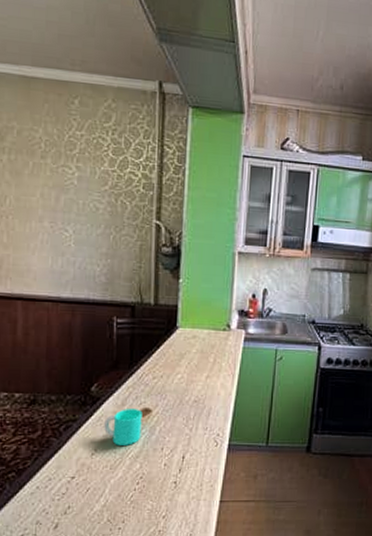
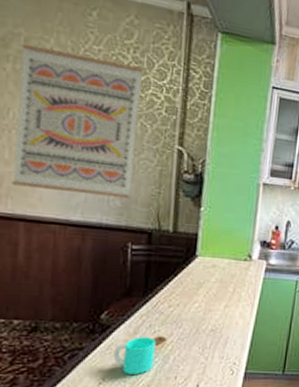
wall art: none [10,135,122,274] -> present [12,43,144,199]

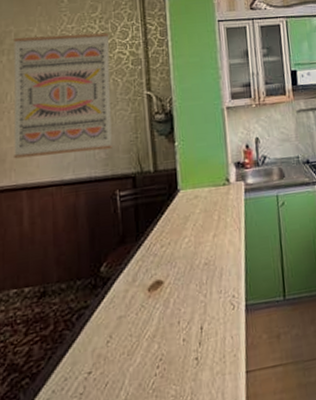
cup: present [113,337,156,374] -> none [117,282,156,327]

